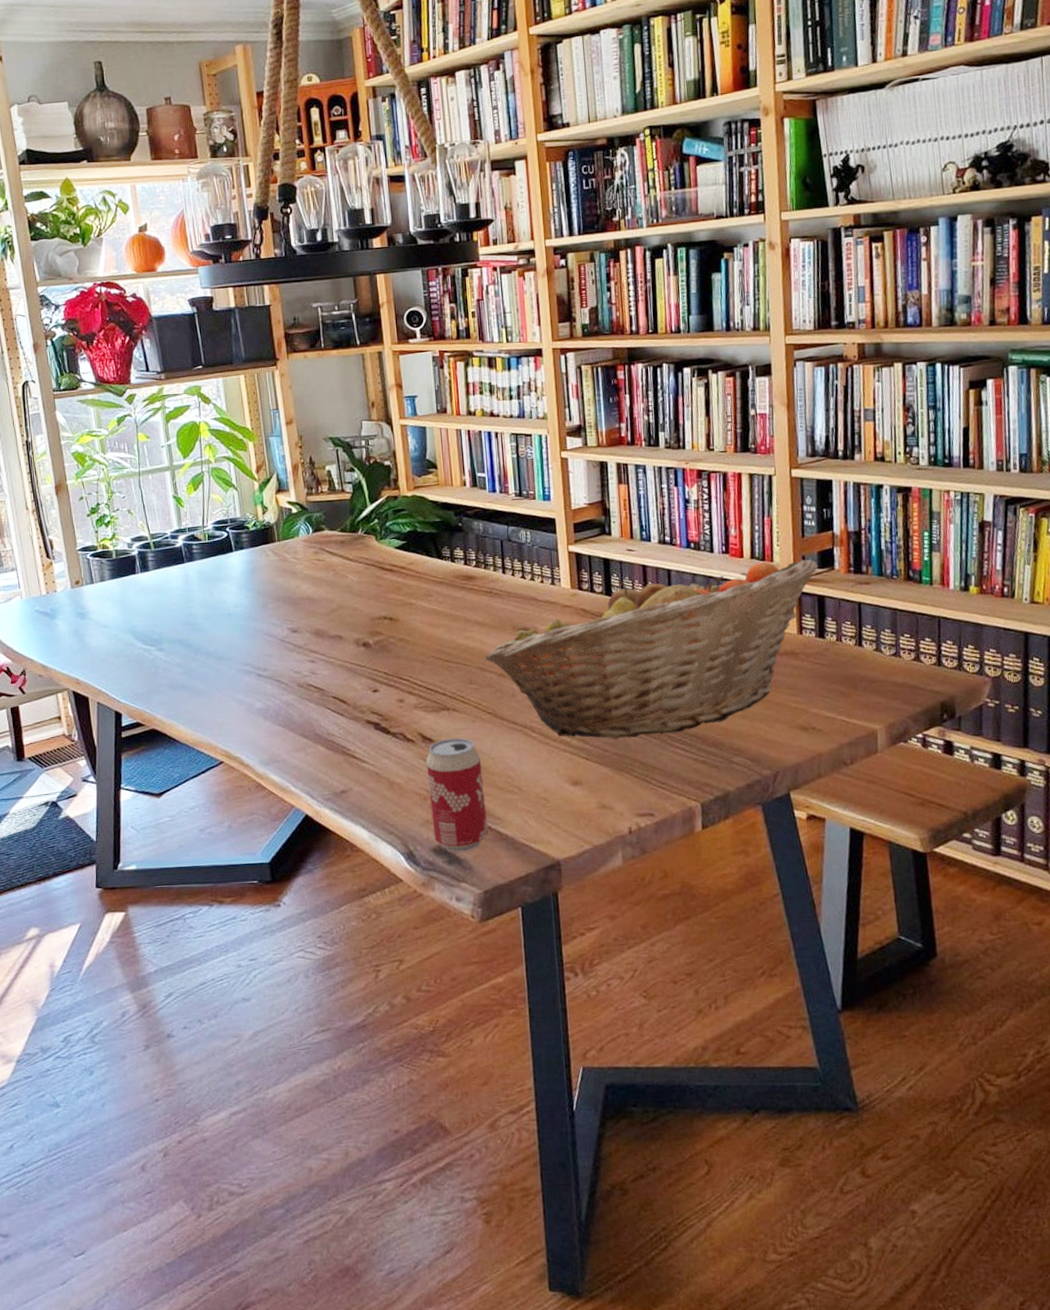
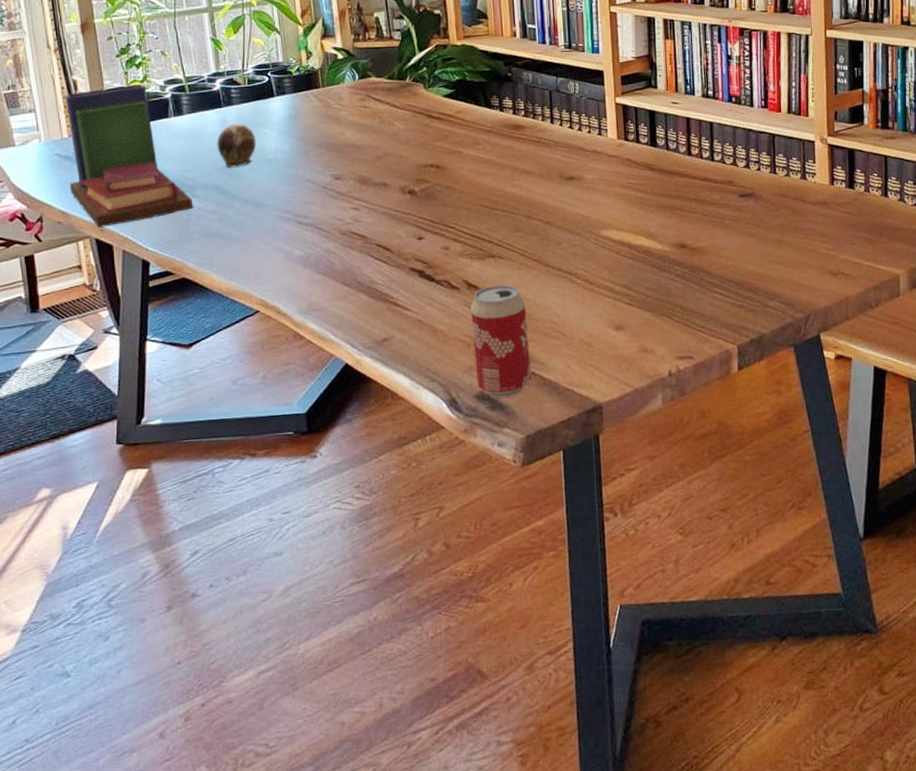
book: none [42,541,161,680] -> present [64,83,194,228]
decorative egg: none [180,578,217,622] -> present [217,123,257,168]
fruit basket: present [485,559,819,739] -> none [532,115,850,285]

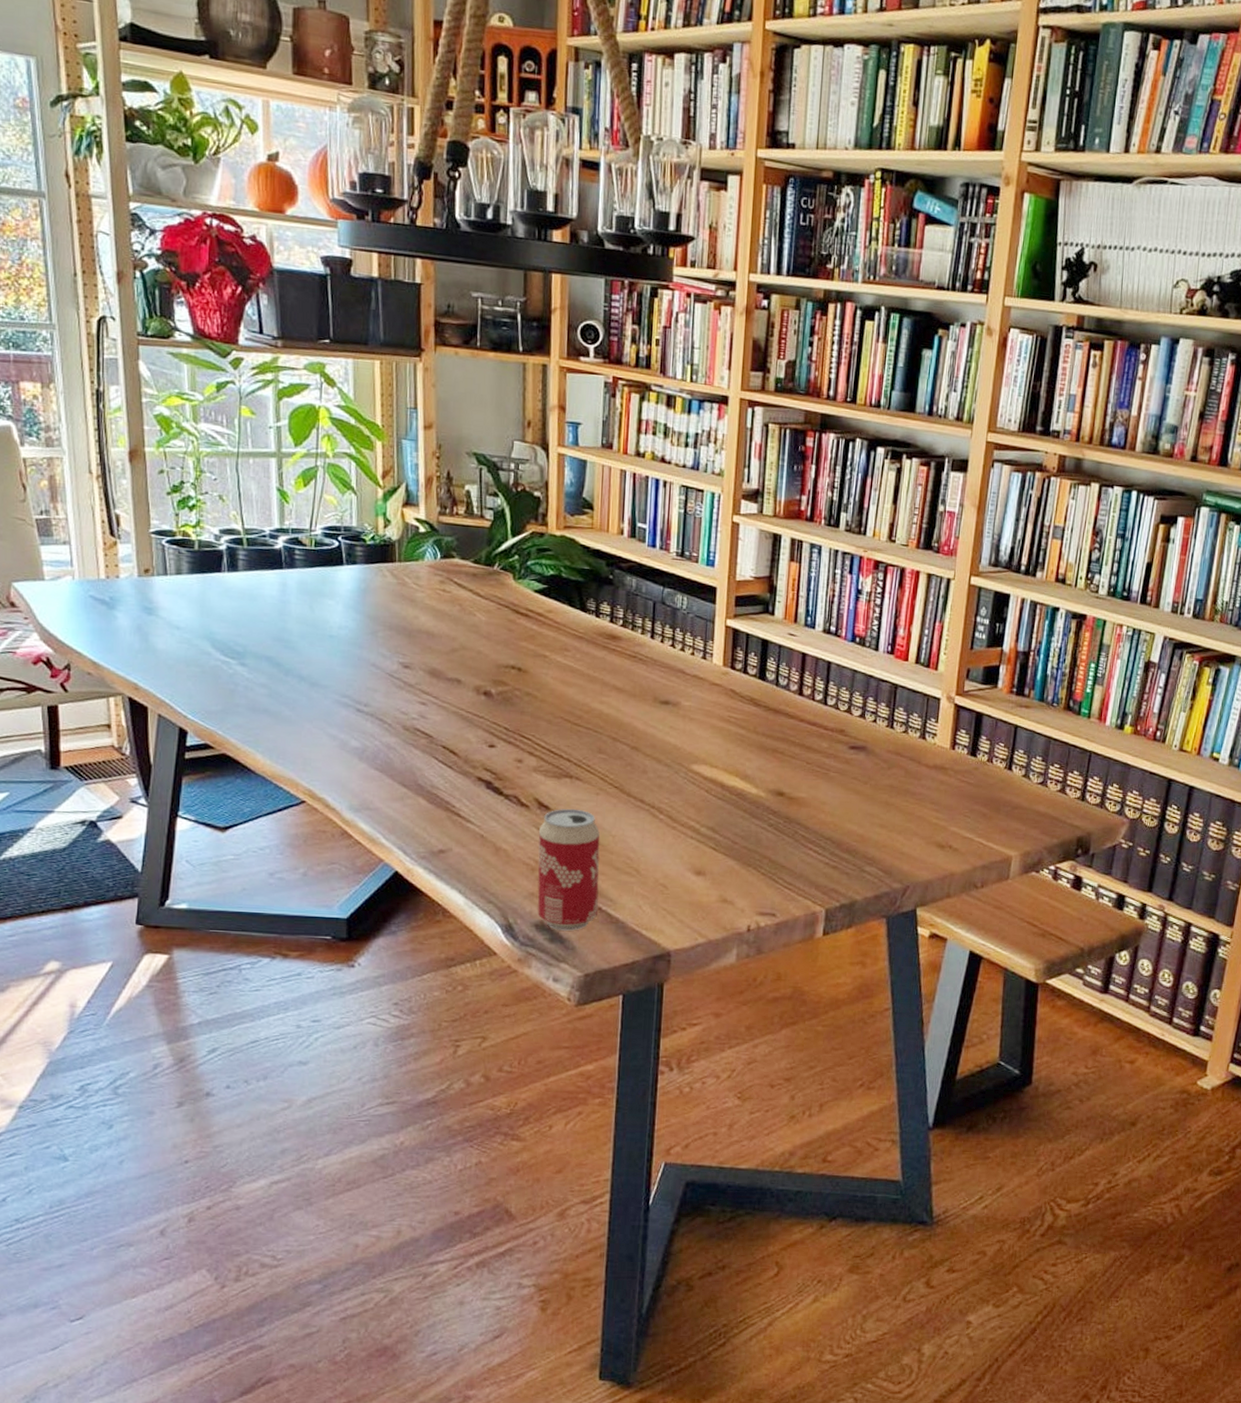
book: present [64,83,194,228] -> none [103,528,242,686]
decorative egg: present [217,123,257,168] -> none [273,589,319,639]

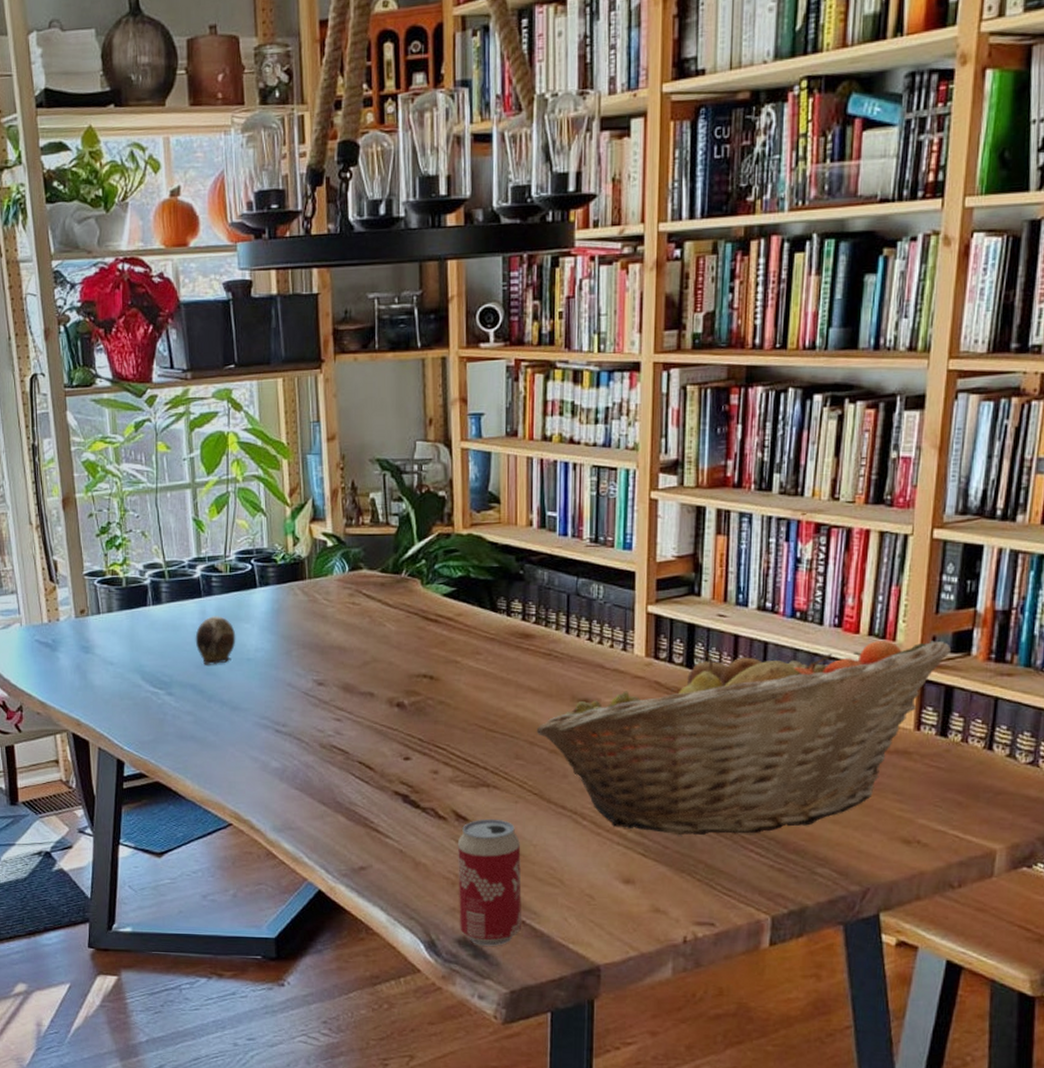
decorative egg: none [273,589,319,639] -> present [195,616,236,665]
fruit basket: none [619,662,982,834] -> present [536,640,952,836]

